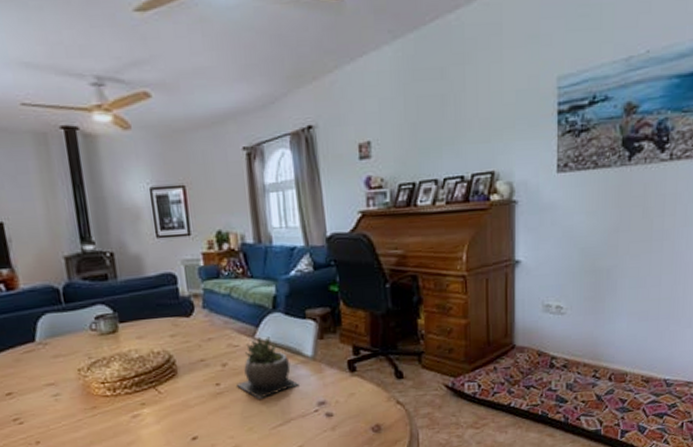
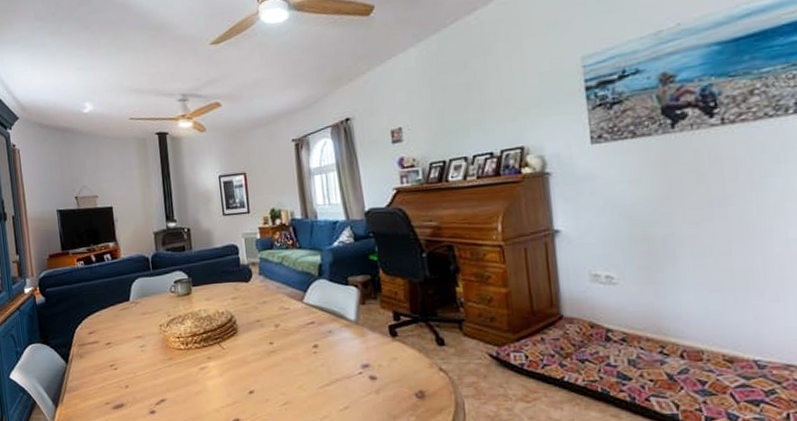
succulent plant: present [237,336,299,399] -> none [288,301,344,359]

